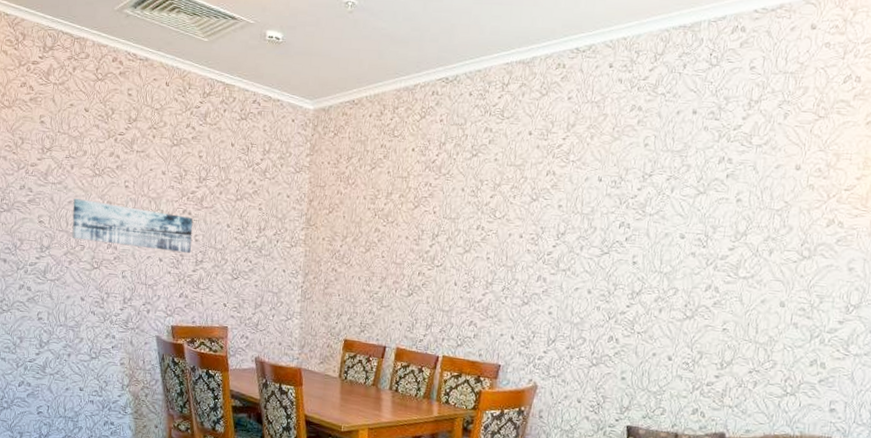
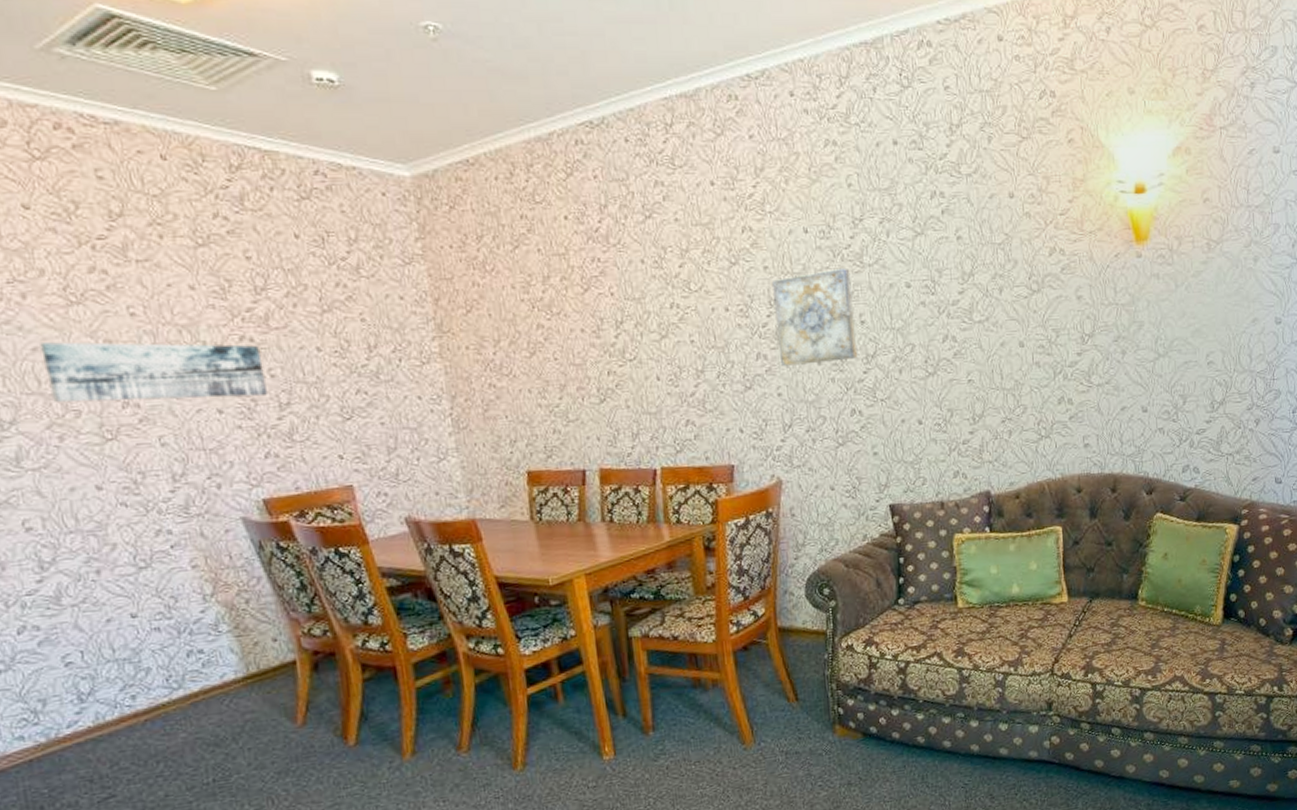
wall art: none [557,214,632,293] -> present [773,267,857,366]

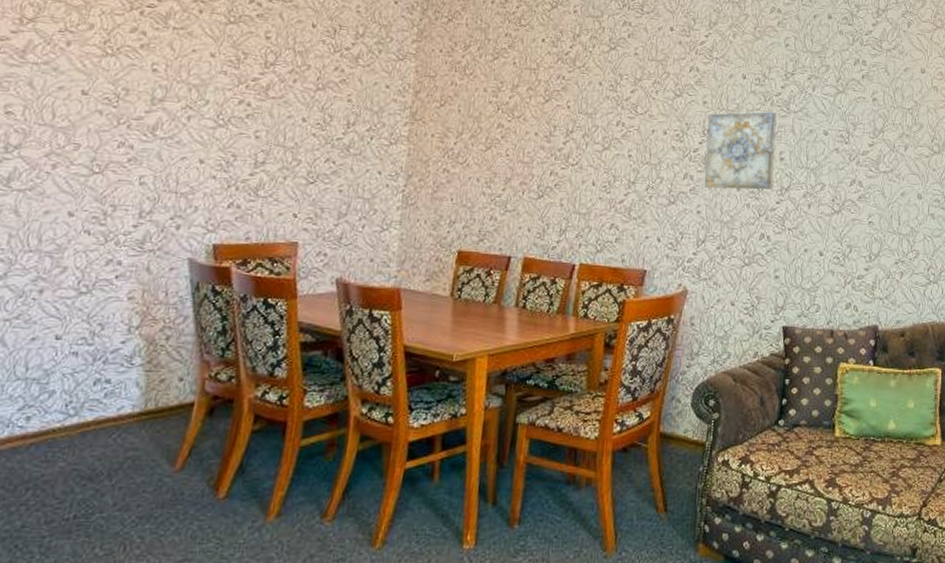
wall art: present [40,342,269,403] -> none [60,83,253,153]

